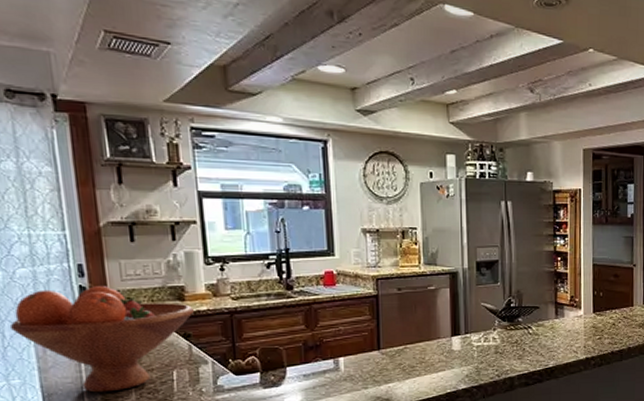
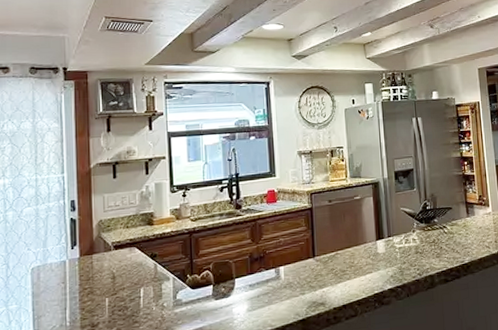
fruit bowl: present [9,286,194,393] -> none [13,217,160,313]

